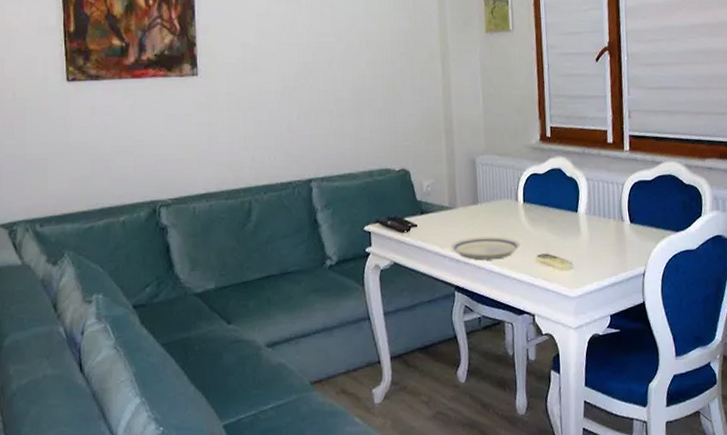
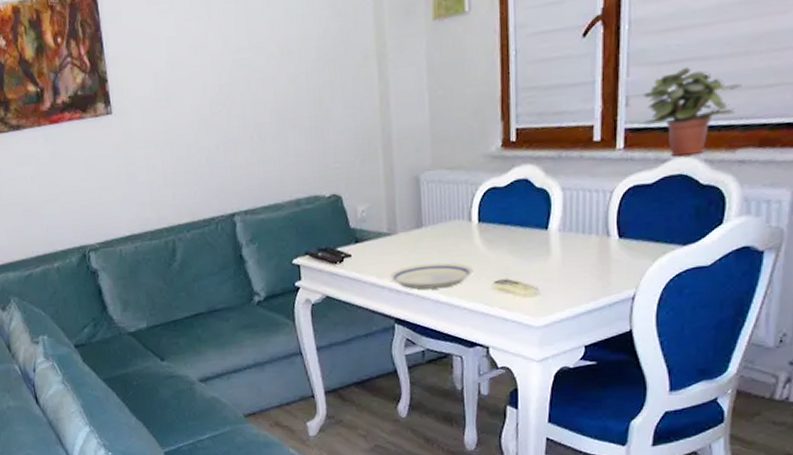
potted plant: none [639,94,705,160] -> present [642,67,742,156]

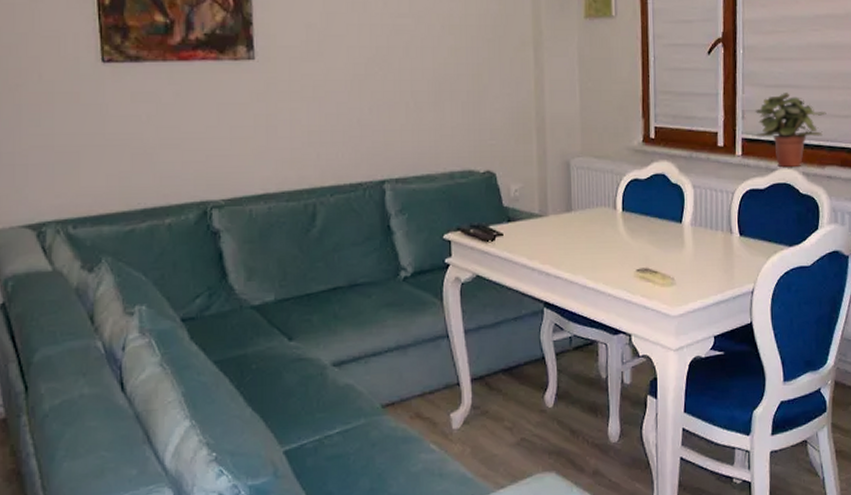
plate: present [389,262,473,289] -> none [540,248,618,273]

